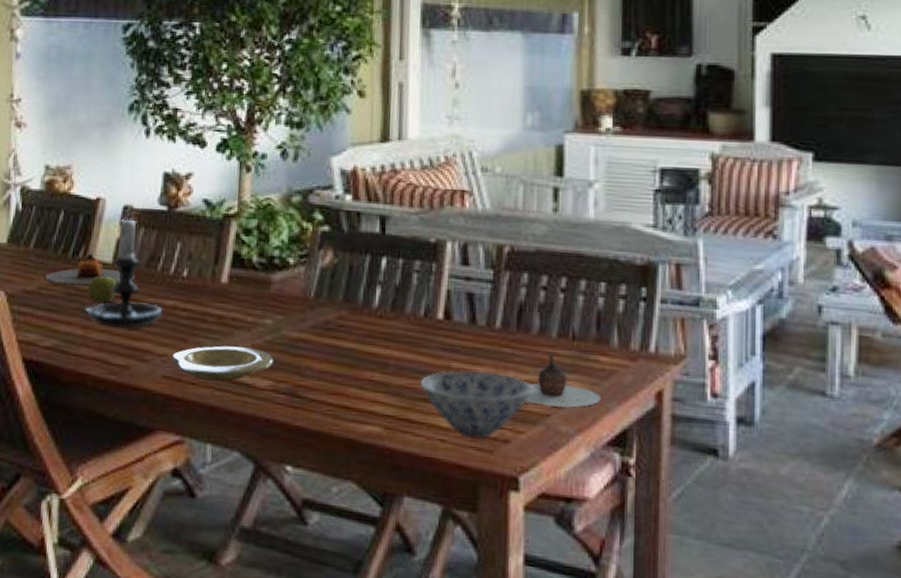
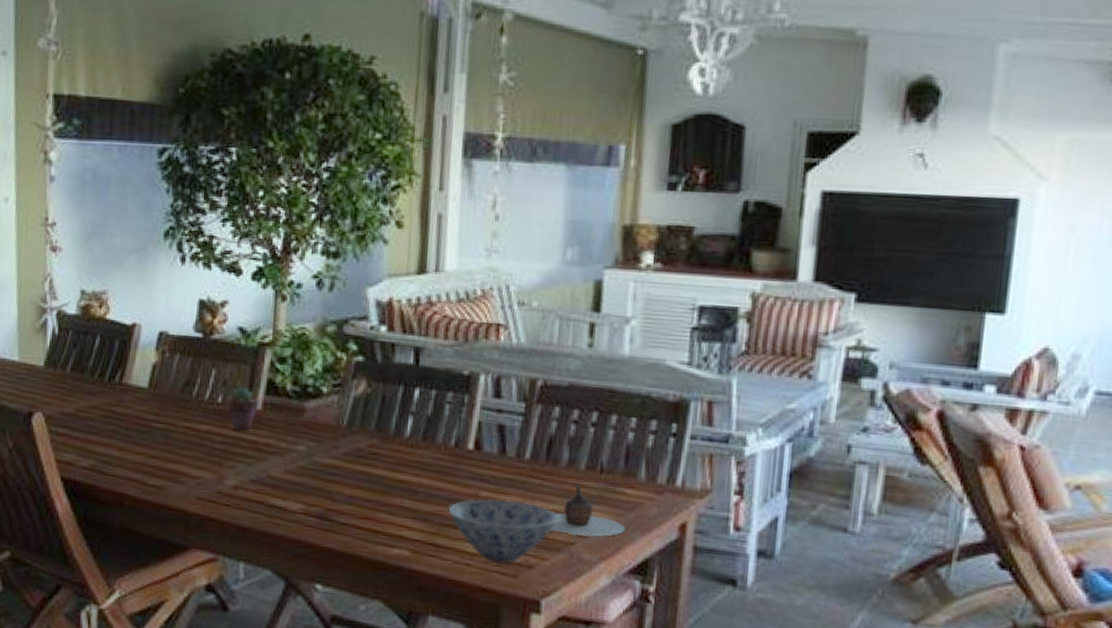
plate: present [45,253,135,287] -> none [82,378,170,410]
candle holder: present [84,213,163,329] -> none [121,339,198,452]
apple: present [87,273,117,303] -> none [123,397,152,426]
plate: present [172,345,274,382] -> none [207,470,306,504]
potted succulent: none [193,260,225,304] -> present [227,387,259,430]

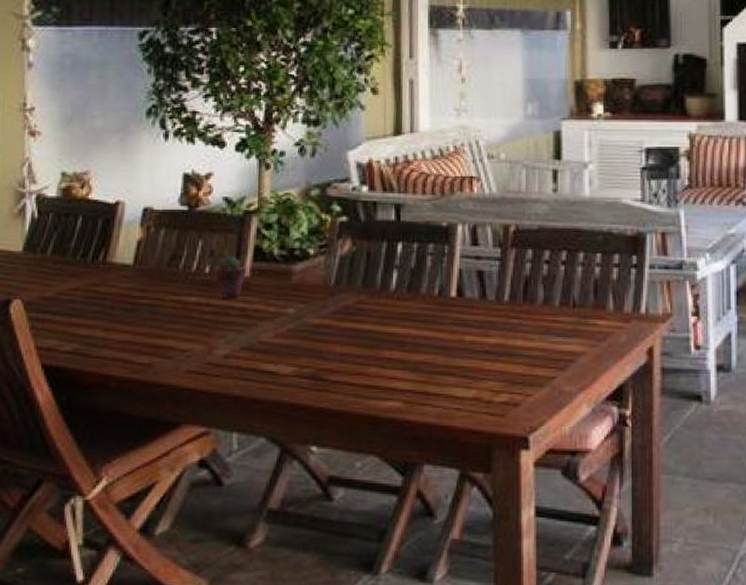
bowl: present [448,499,558,565] -> none [436,343,538,406]
teapot: present [550,484,626,537] -> none [532,321,600,369]

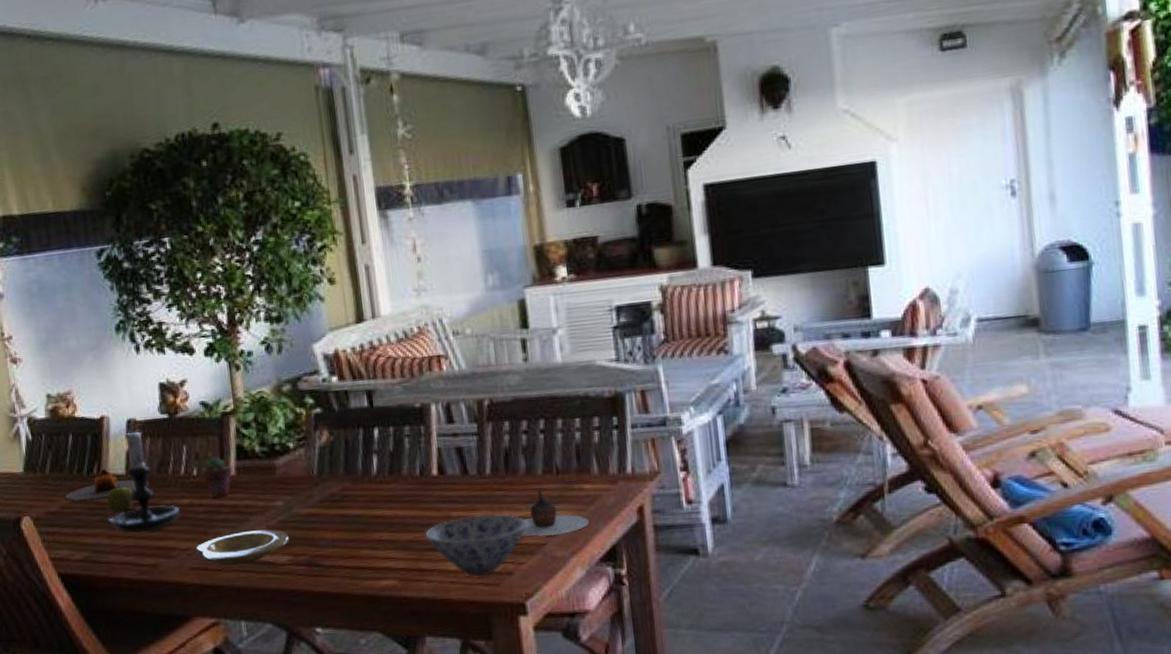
plate: none [64,256,157,290] -> present [65,468,149,502]
candle holder: none [105,214,186,328] -> present [107,426,181,533]
apple: none [107,275,138,304] -> present [106,485,134,512]
plate: none [196,337,297,371] -> present [196,529,290,565]
bowl: none [436,343,538,406] -> present [425,514,527,576]
teapot: none [532,321,600,369] -> present [521,489,590,536]

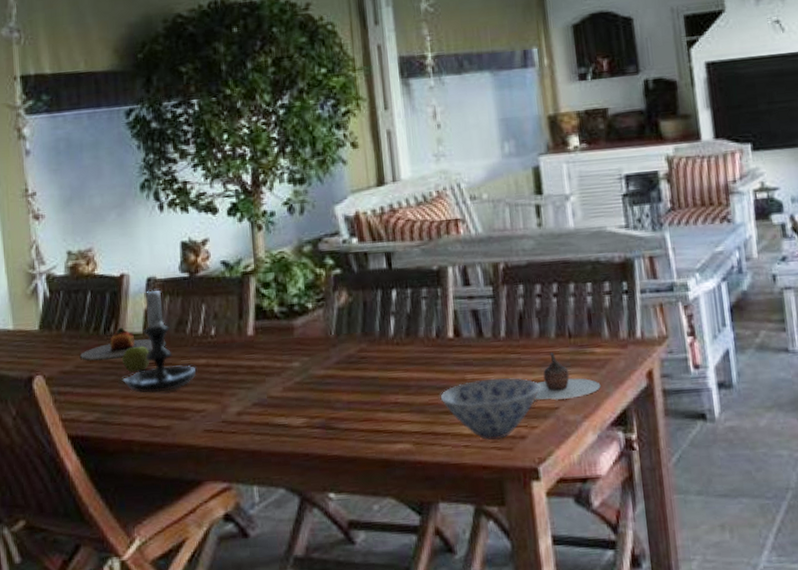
plate: present [196,529,290,565] -> none [211,391,306,428]
potted succulent: present [202,457,233,497] -> none [220,316,251,358]

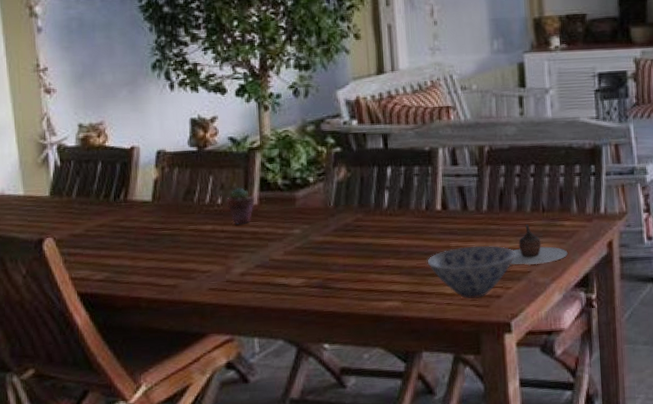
plate: present [80,327,166,361] -> none [90,195,174,226]
candle holder: present [121,284,197,394] -> none [130,156,203,256]
apple: present [121,344,150,372] -> none [131,210,159,236]
potted succulent: none [220,316,251,358] -> present [227,187,255,224]

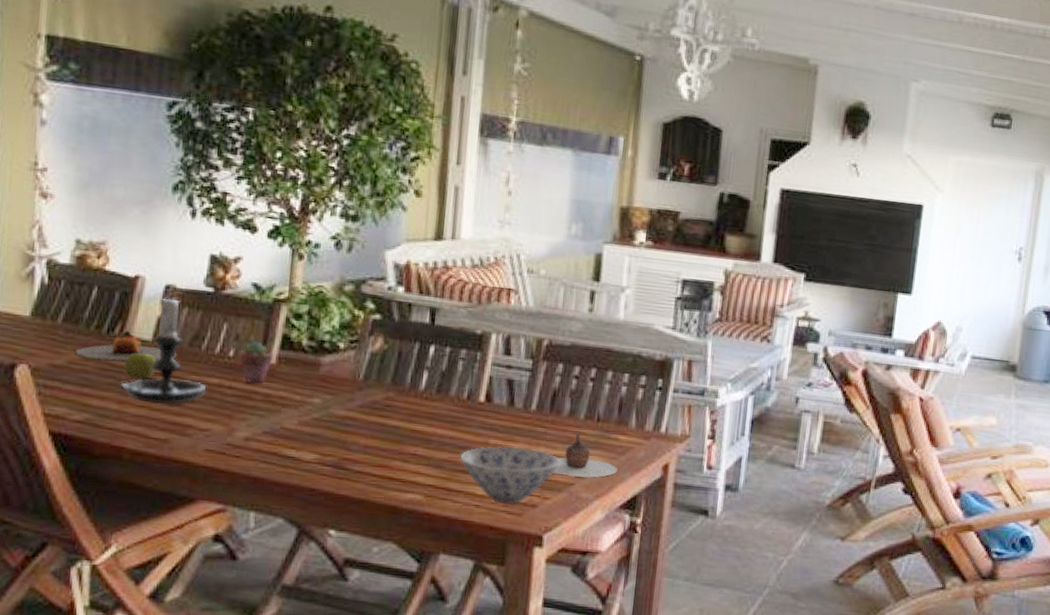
plate: none [90,195,174,226] -> present [76,330,177,362]
candle holder: none [130,156,203,256] -> present [120,292,207,404]
apple: none [131,210,159,236] -> present [123,350,157,379]

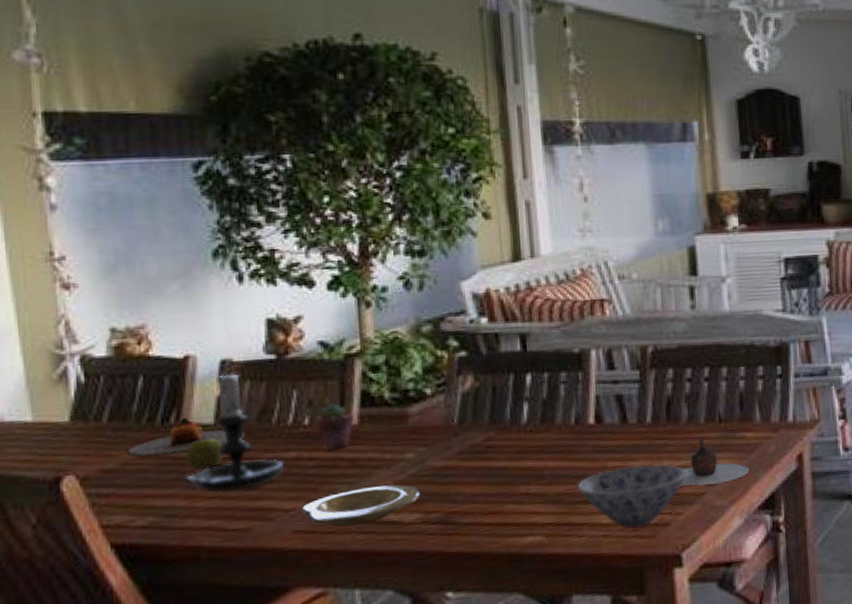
plate: none [216,422,321,455] -> present [302,484,421,527]

